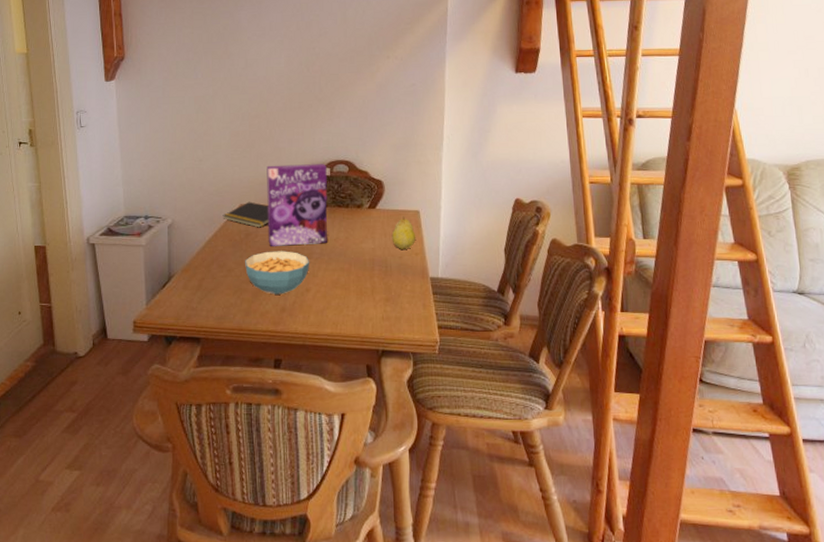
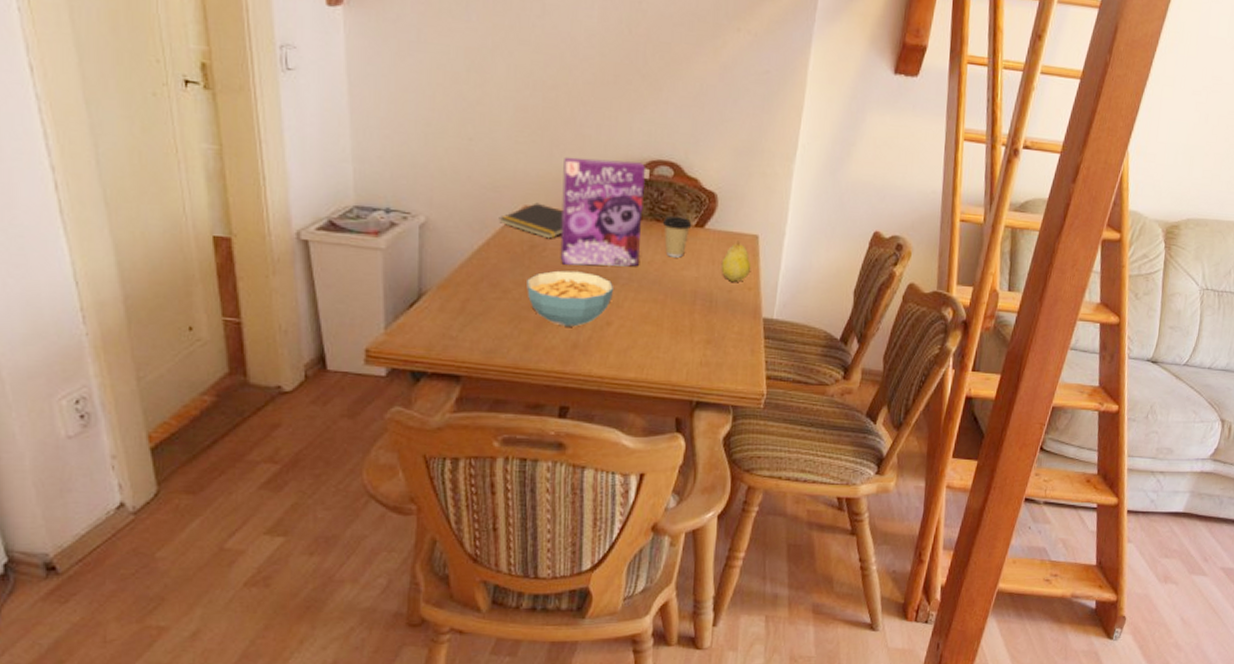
coffee cup: none [343,202,366,234] -> present [662,216,692,258]

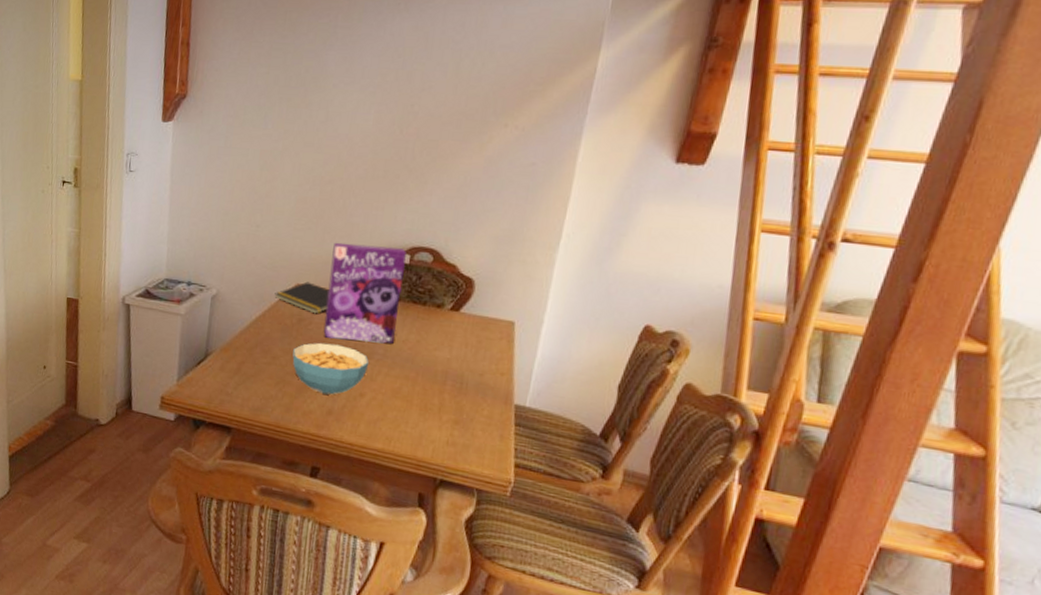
coffee cup: present [662,216,692,258] -> none [418,299,448,339]
fruit: present [721,241,752,282] -> none [473,326,506,367]

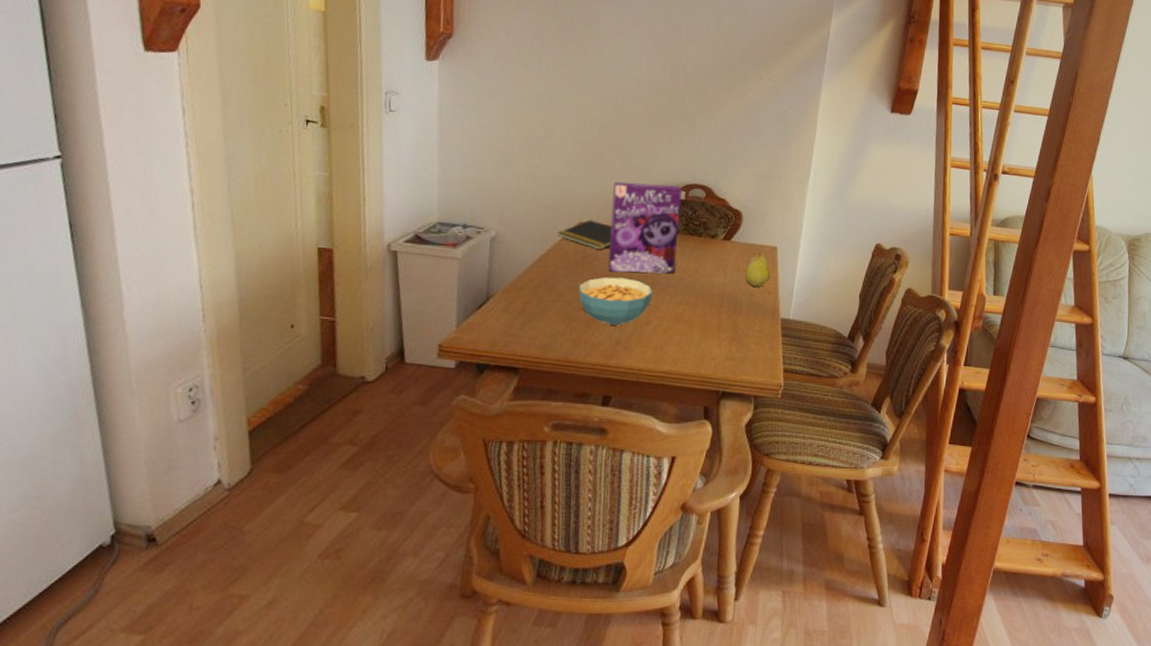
fruit: none [473,326,506,367] -> present [744,252,771,287]

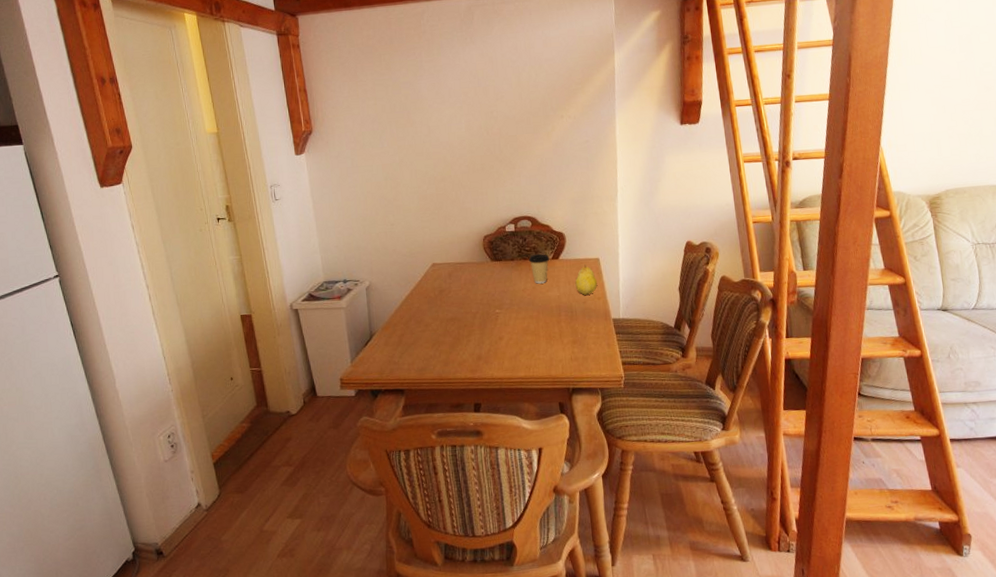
notepad: present [557,219,612,250] -> none [417,260,460,284]
cereal bowl: present [578,277,653,326] -> none [441,303,501,345]
cereal box: present [608,181,682,274] -> none [455,220,516,300]
coffee cup: none [695,231,721,266] -> present [528,254,550,284]

